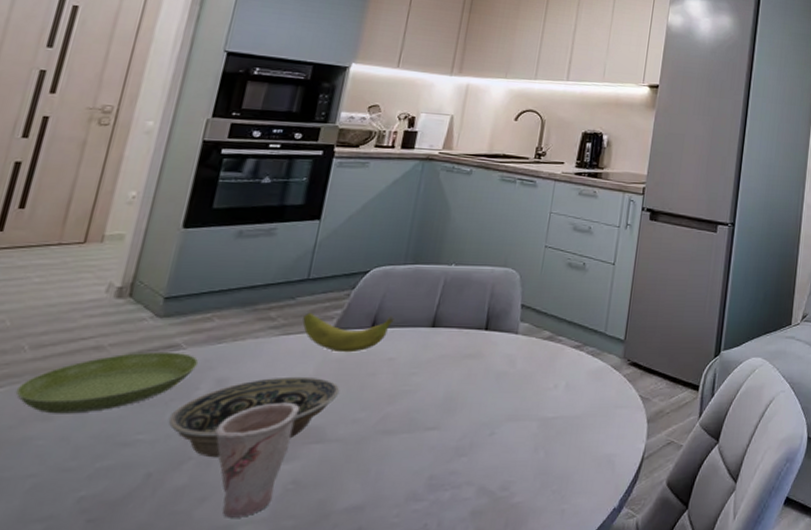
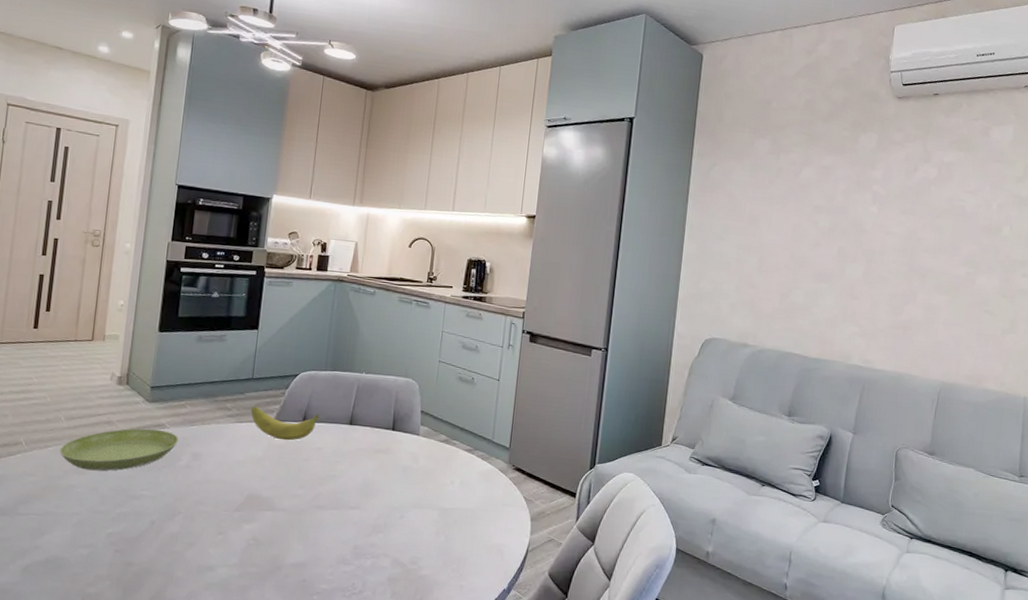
bowl: present [168,376,340,458] -> none [162,456,283,514]
cup: present [215,402,300,518] -> none [195,476,254,561]

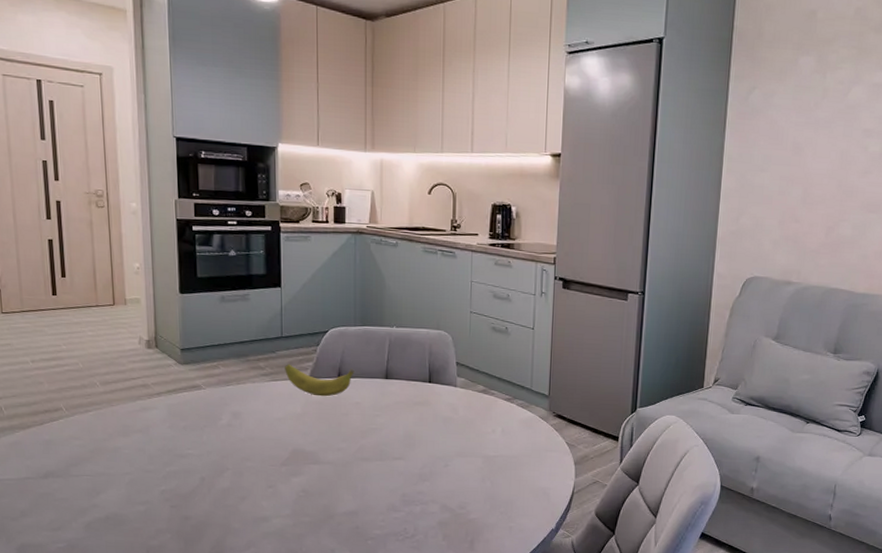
saucer: present [59,428,179,471] -> none [100,390,217,433]

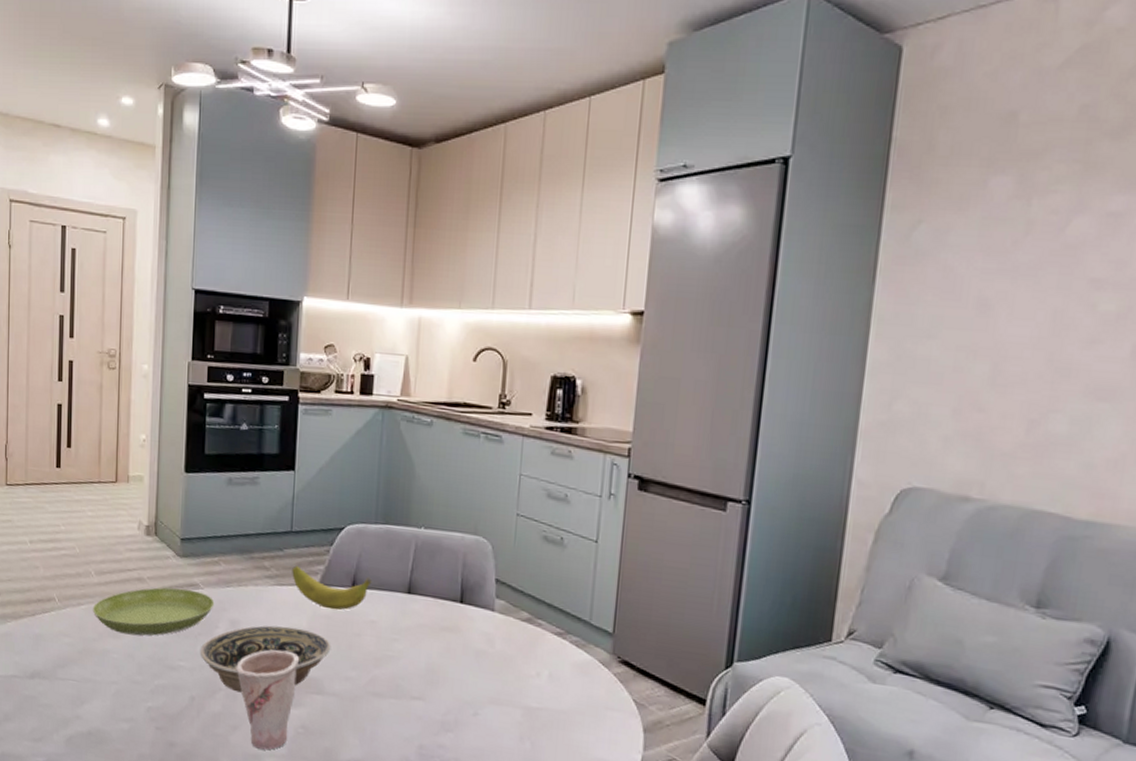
saucer: none [100,390,217,433] -> present [92,587,215,636]
bowl: none [206,413,323,470] -> present [200,625,331,693]
cup: none [240,432,297,513] -> present [236,649,300,750]

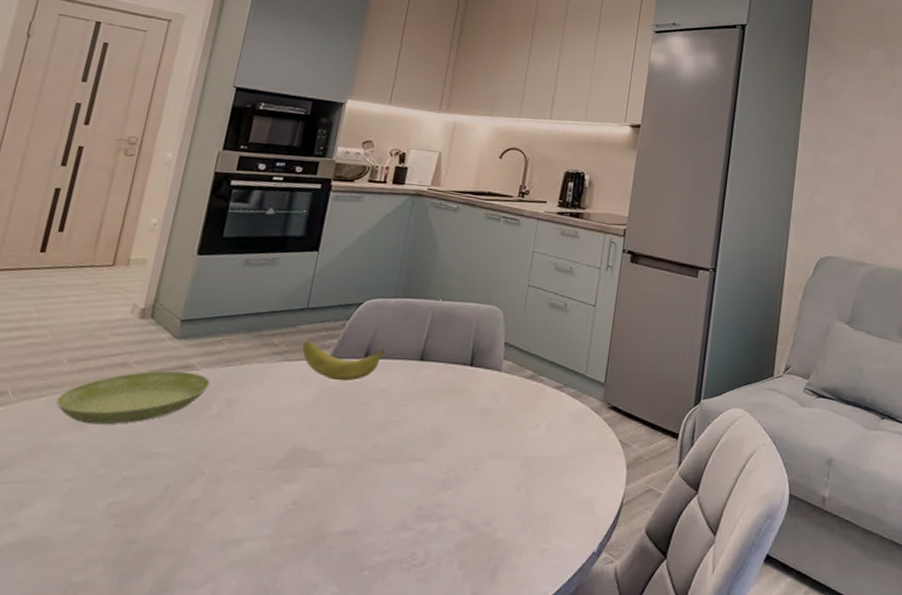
bowl: present [200,625,331,693] -> none [184,401,336,475]
cup: present [236,649,300,750] -> none [224,425,300,533]

